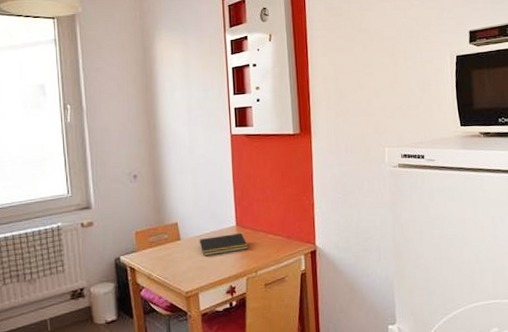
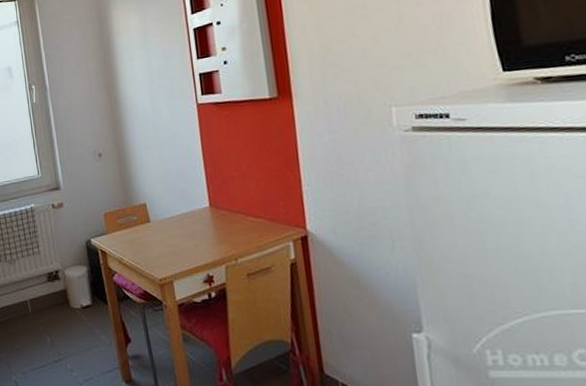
notepad: present [199,233,248,257] -> none [170,215,225,241]

